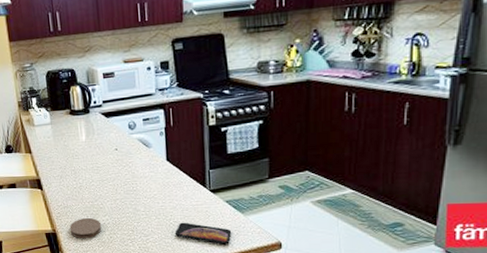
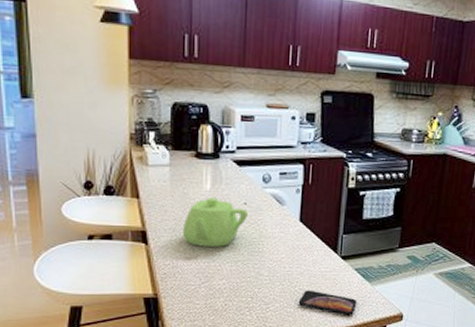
teapot: none [67,146,120,189] -> present [182,197,248,247]
coaster: present [69,217,102,239] -> none [176,280,217,306]

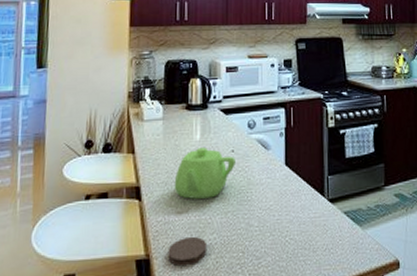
coaster: none [176,280,217,306] -> present [167,236,208,267]
smartphone: present [298,290,357,316] -> none [290,239,350,268]

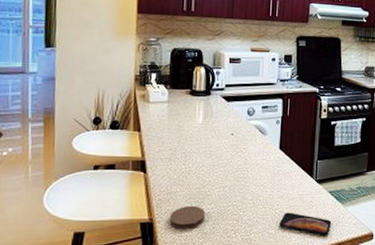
teapot: present [174,146,235,199] -> none [176,129,234,174]
smartphone: none [290,239,350,268] -> present [279,212,332,237]

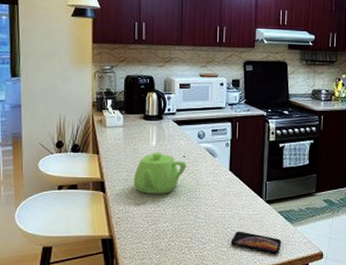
coaster: present [169,205,206,230] -> none [128,223,161,246]
teapot: none [176,129,234,174] -> present [133,151,186,194]

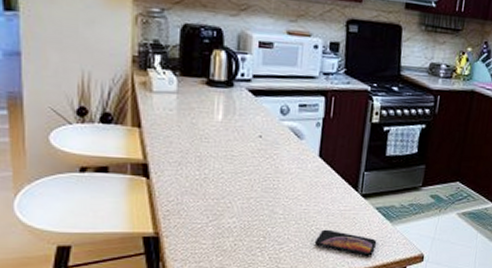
teapot: present [133,151,186,194] -> none [189,128,263,183]

